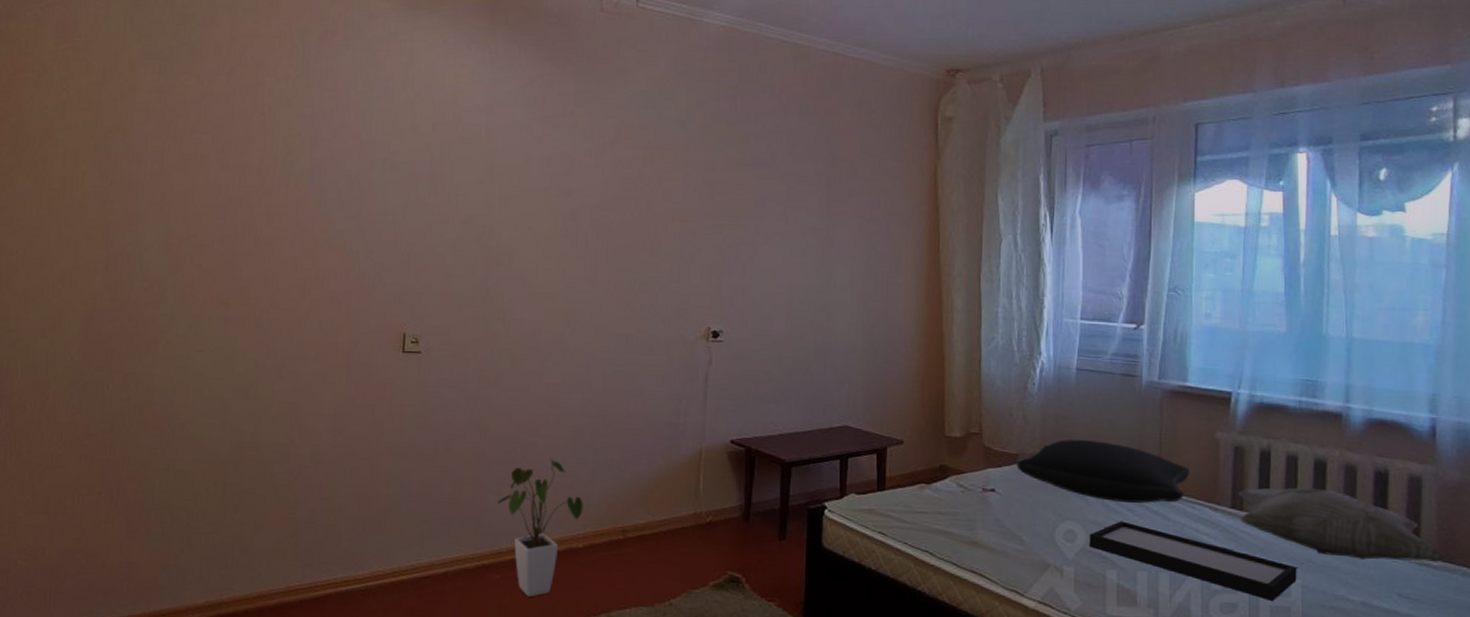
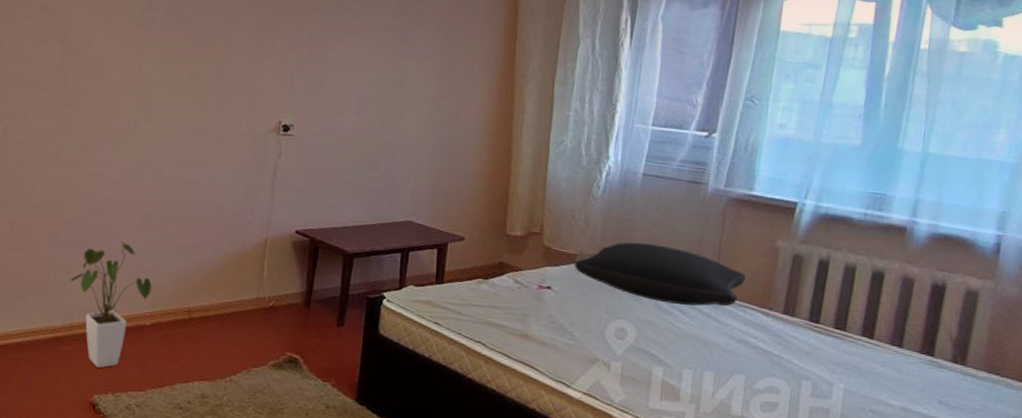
tray: present [1089,521,1297,601] -> none [638,321,841,402]
decorative pillow: present [1238,487,1447,562] -> none [790,296,993,373]

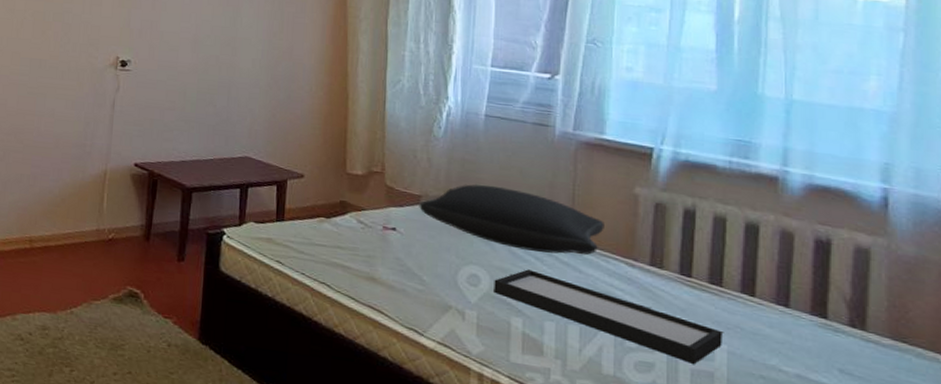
tray: none [638,321,841,402] -> present [494,269,722,364]

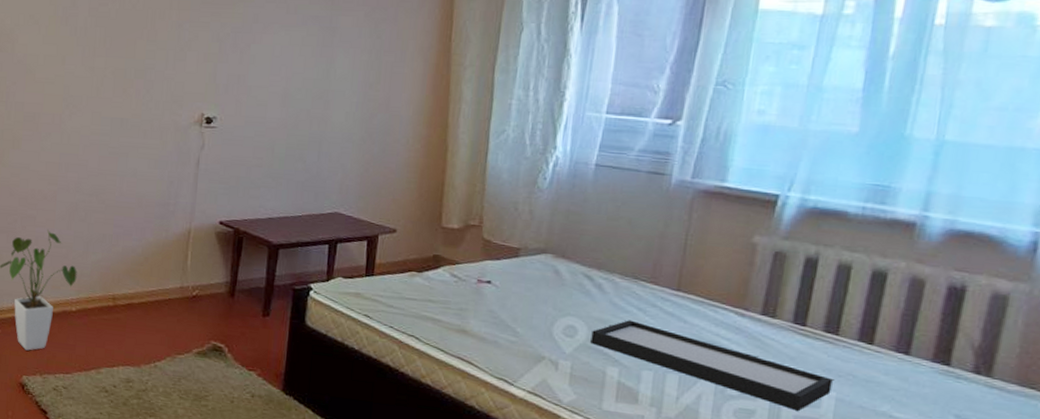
pillow: present [419,184,604,256] -> none [517,236,717,306]

